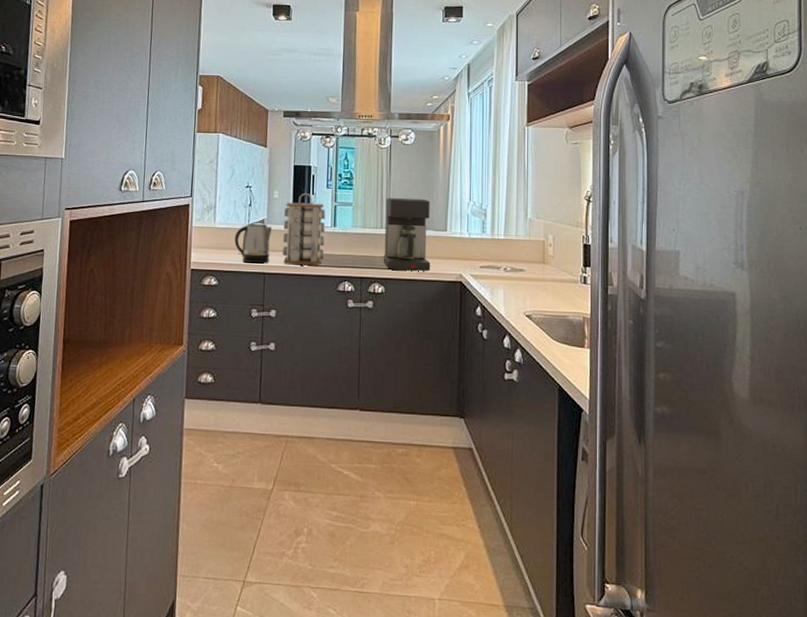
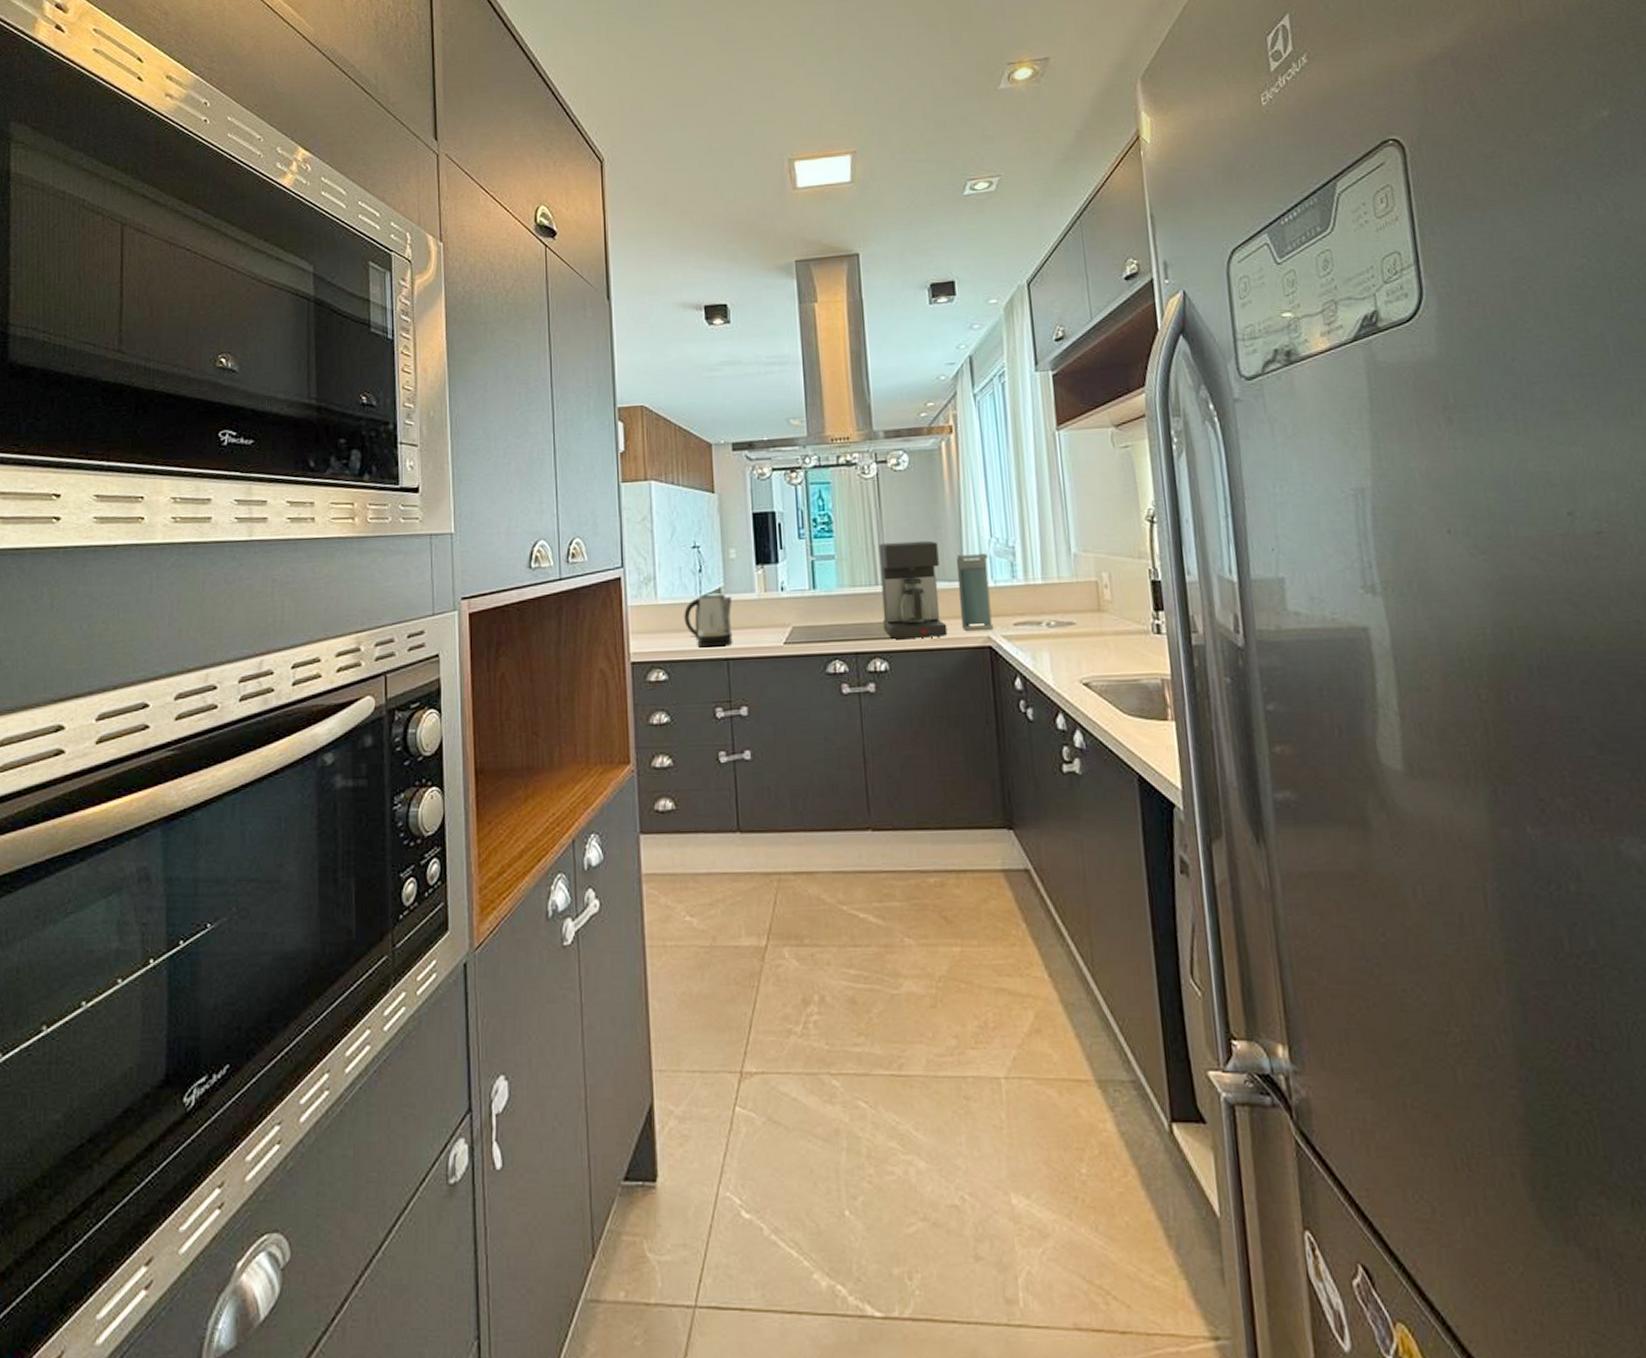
spice rack: present [282,193,325,266] -> none [745,548,805,645]
soap dispenser: none [441,211,466,269] -> present [956,553,994,631]

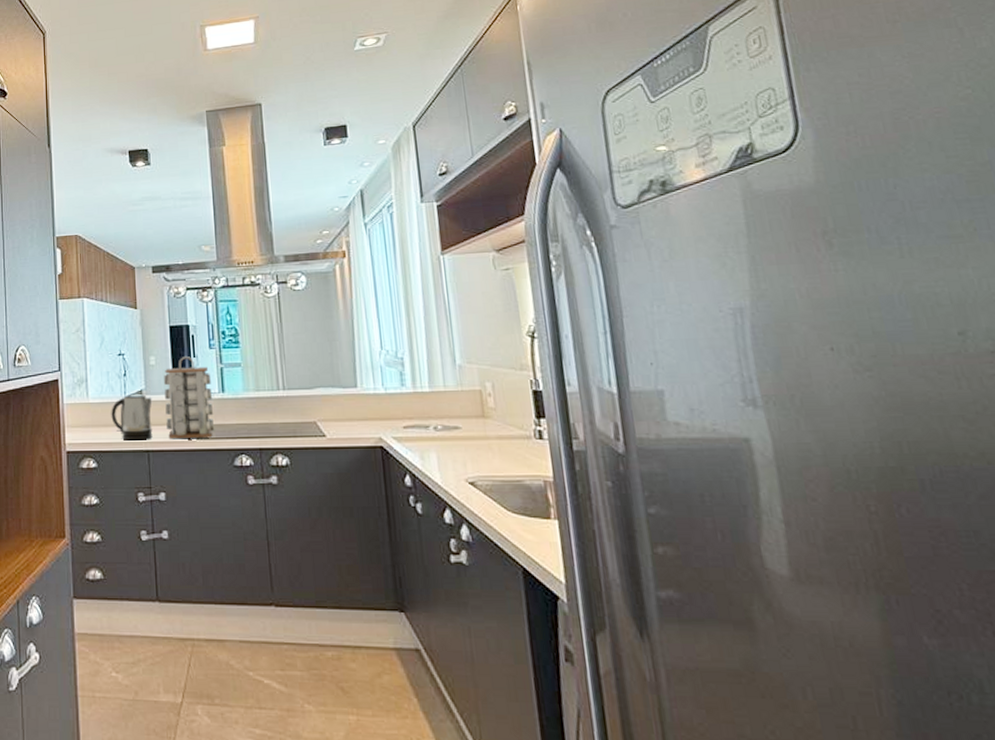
spice rack: none [745,548,805,645] -> present [163,357,215,440]
coffee maker: present [878,540,948,639] -> none [280,351,343,437]
soap dispenser: present [956,553,994,631] -> none [349,363,385,432]

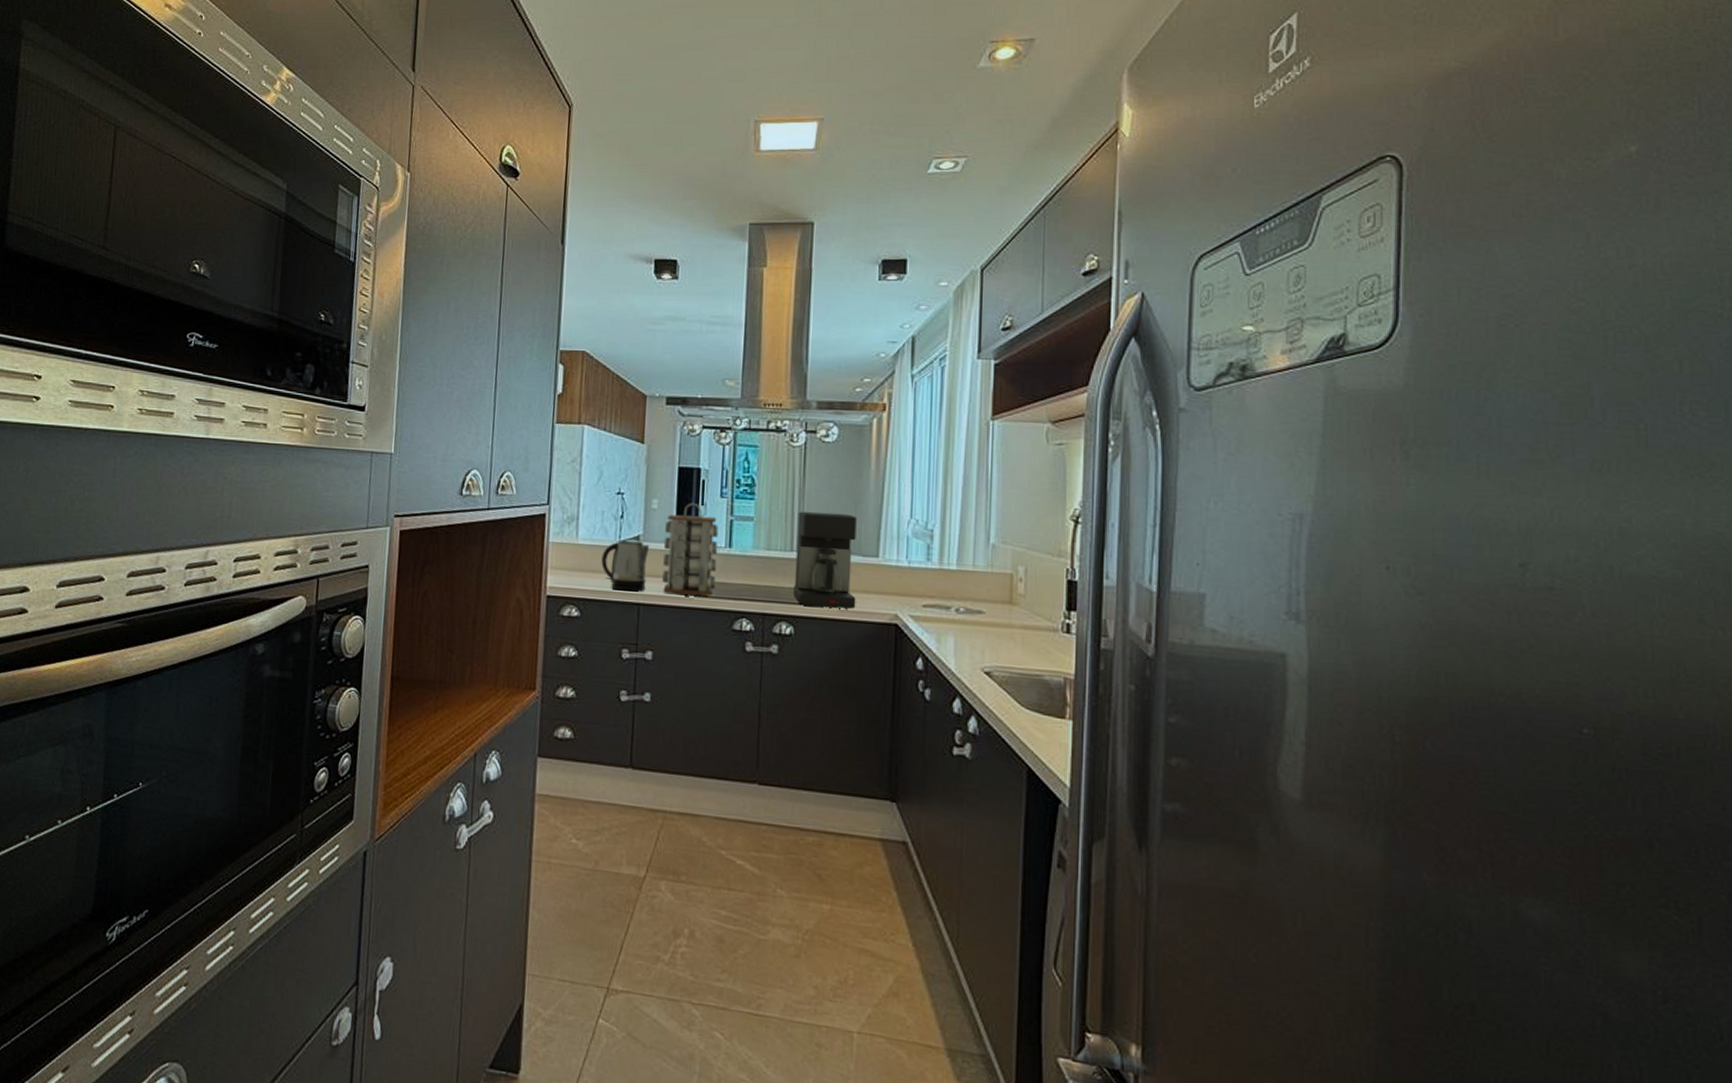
coffee maker: none [280,351,343,437] -> present [794,511,857,609]

